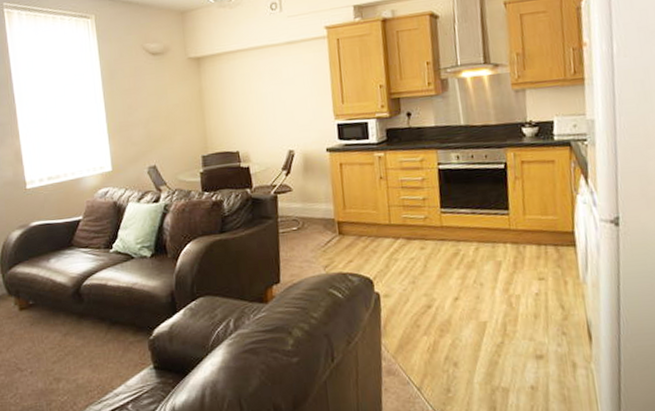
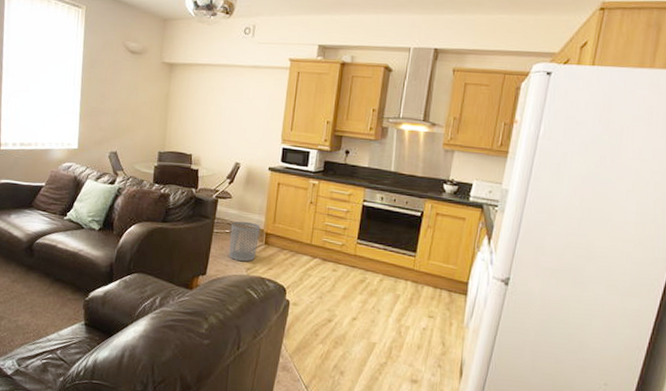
waste bin: none [297,213,332,260] -> present [229,221,260,262]

